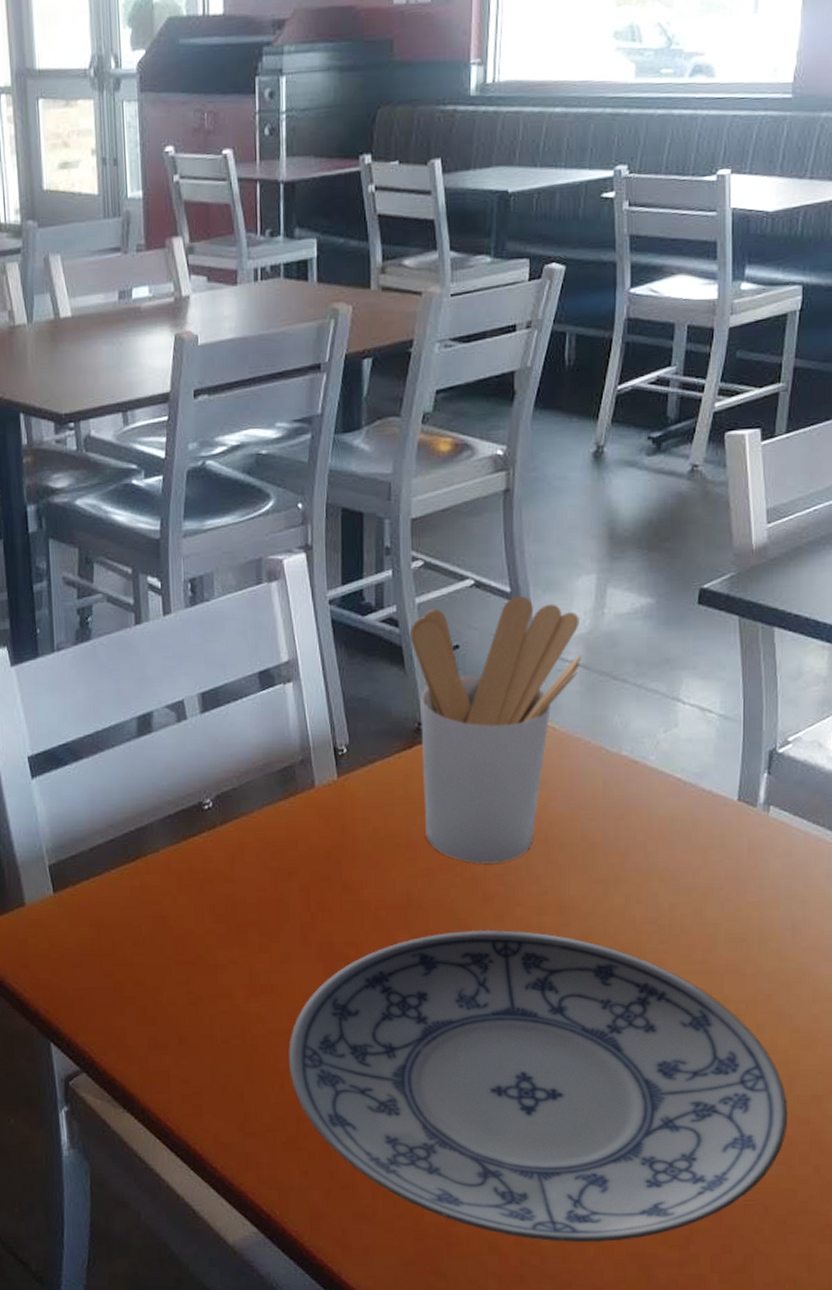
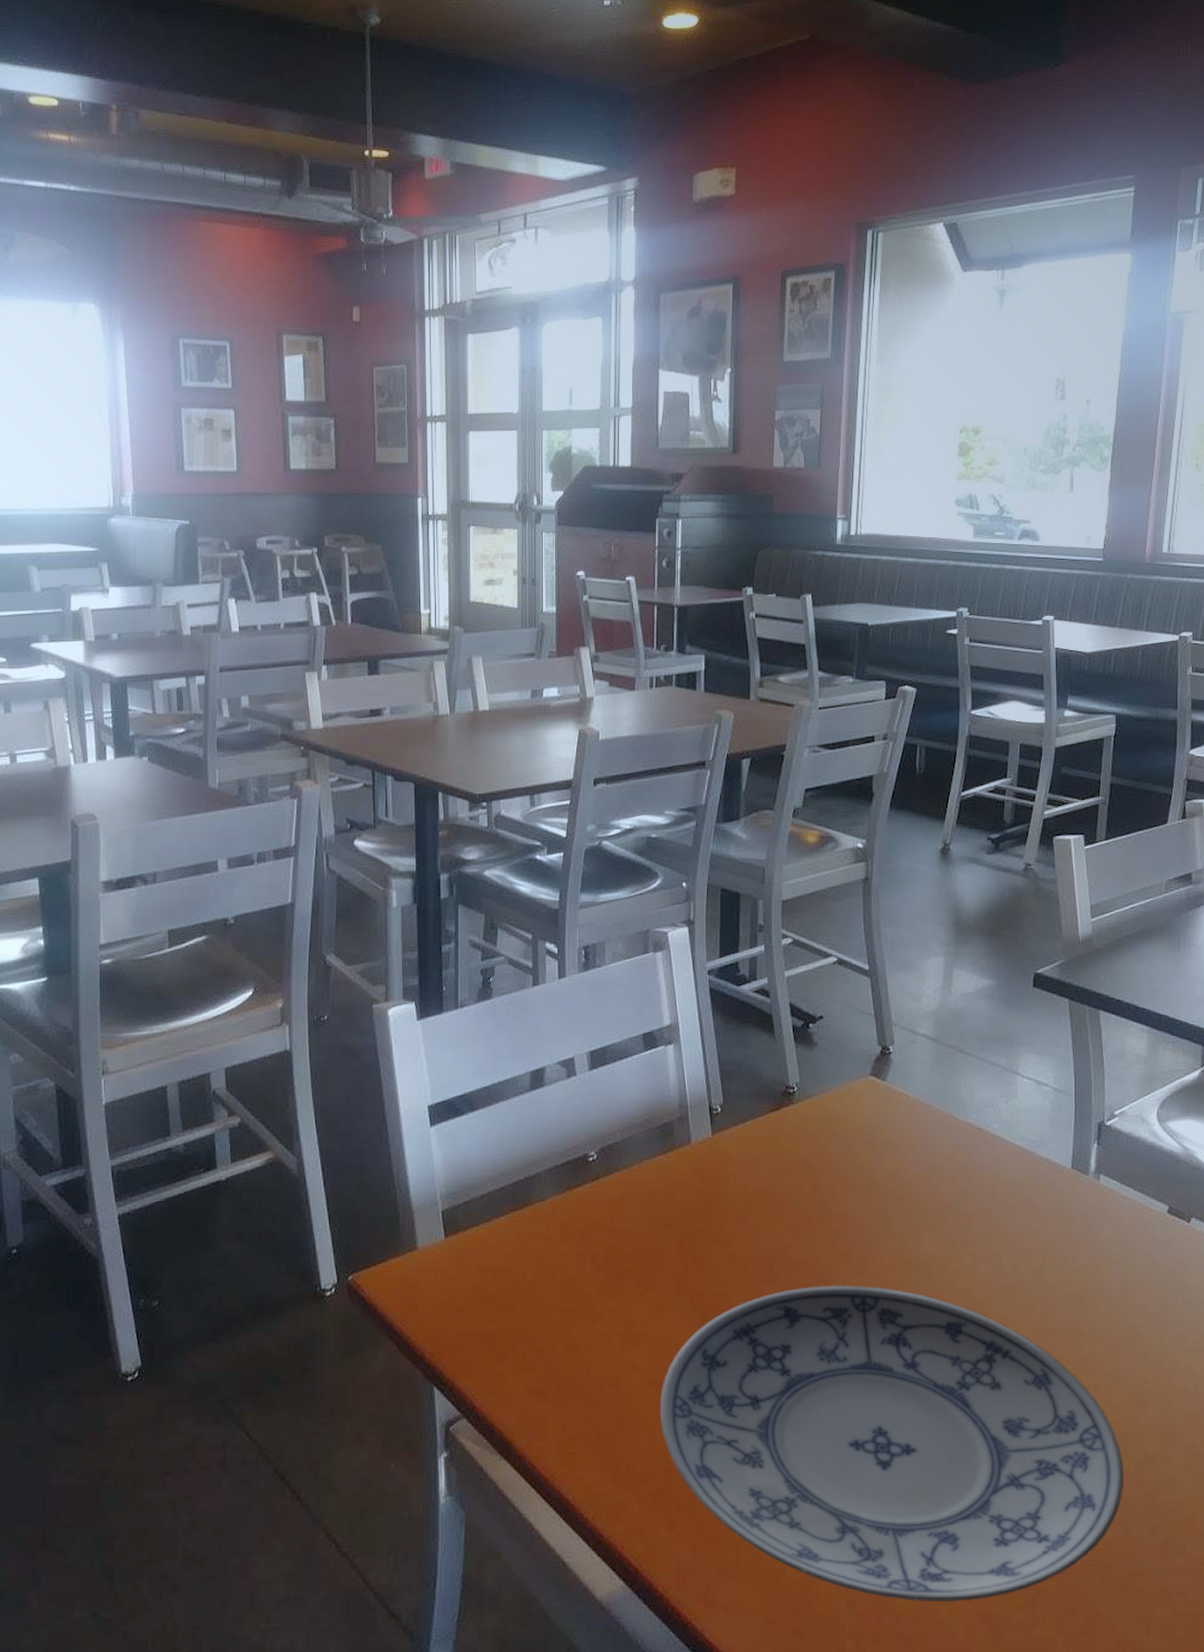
utensil holder: present [409,596,582,864] -> none [779,974,932,1221]

